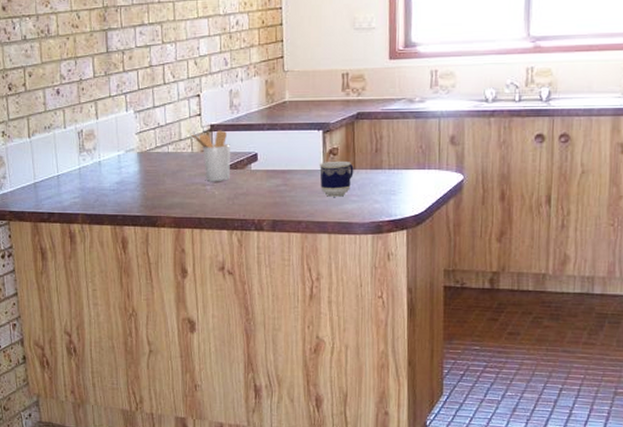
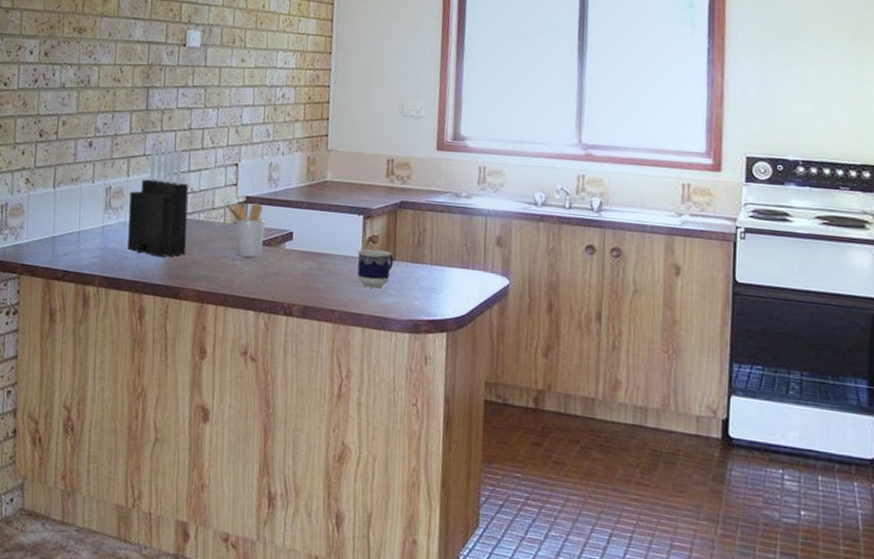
knife block: none [101,86,159,191] -> present [127,145,189,258]

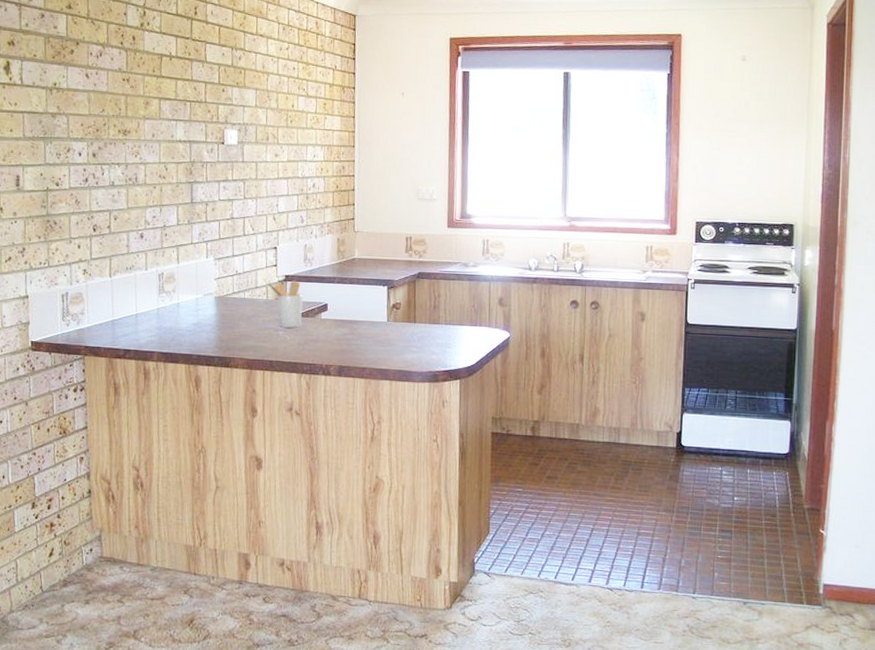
knife block: present [127,145,189,258] -> none [180,234,235,333]
cup: present [357,249,394,289] -> none [383,314,414,347]

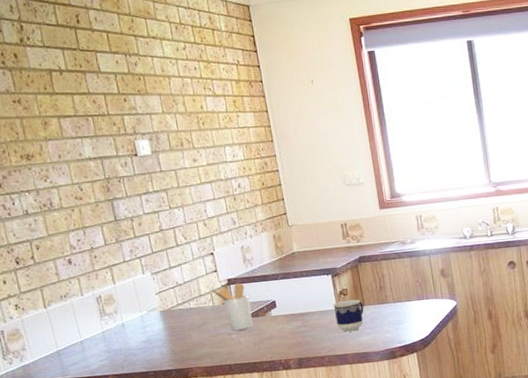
cup: none [383,314,414,347] -> present [333,299,364,332]

